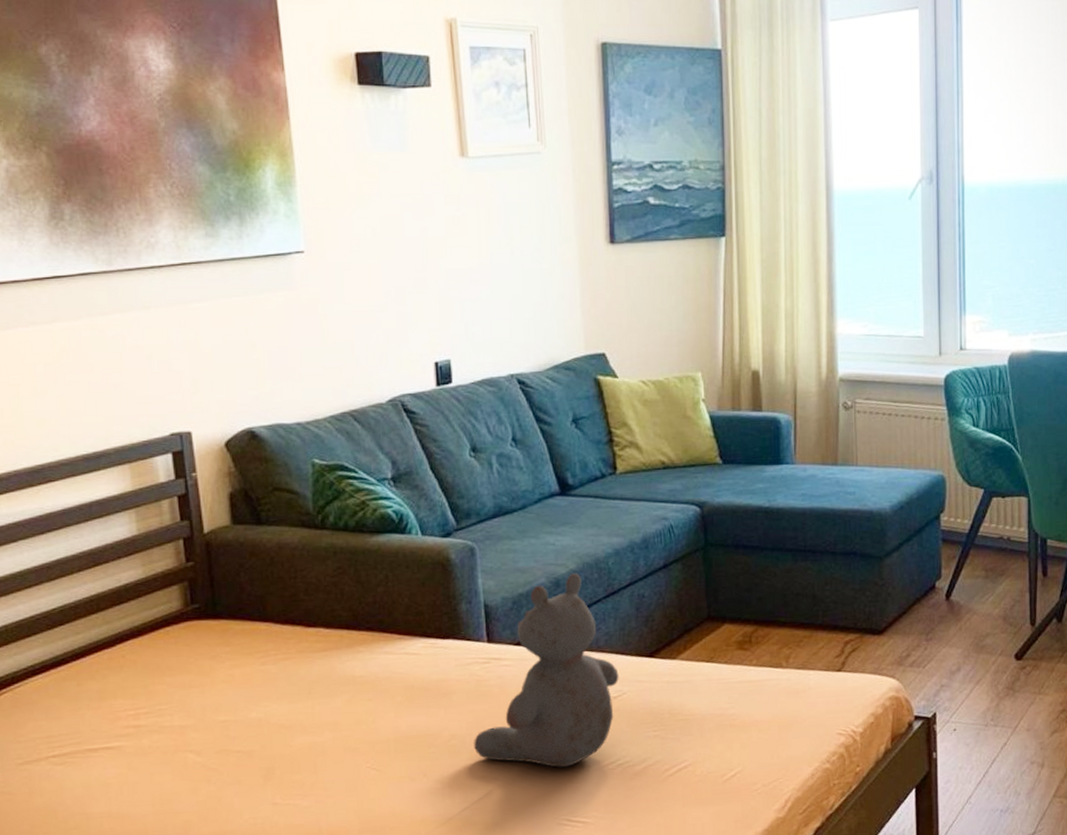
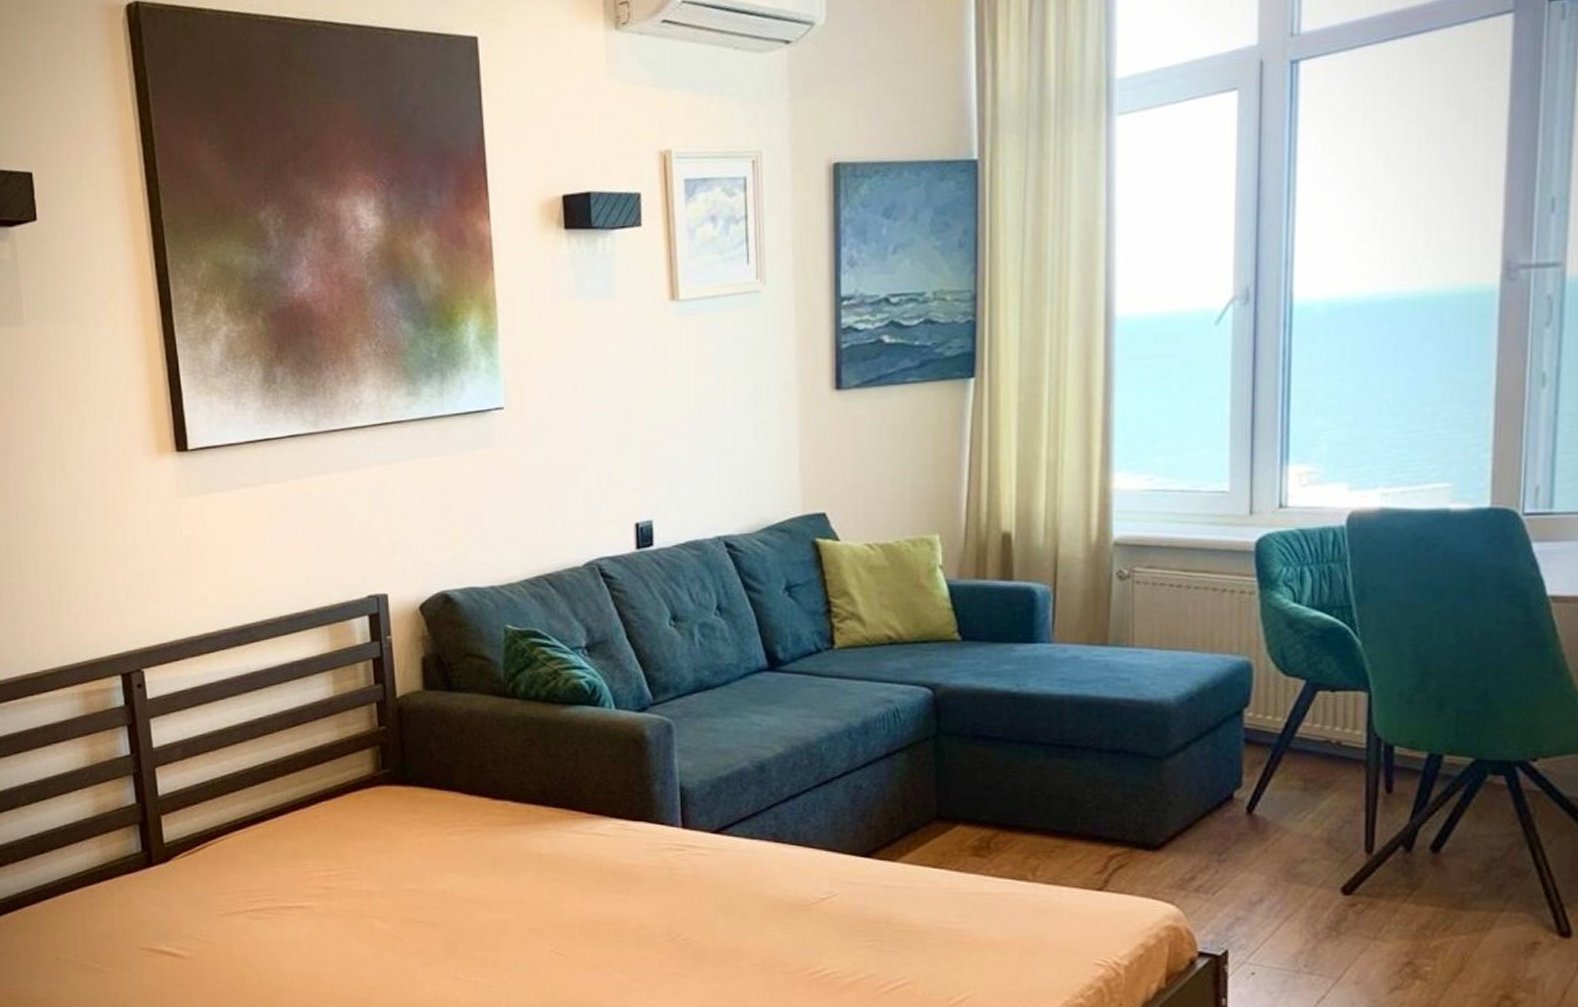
teddy bear: present [474,573,619,768] -> none [664,758,829,972]

